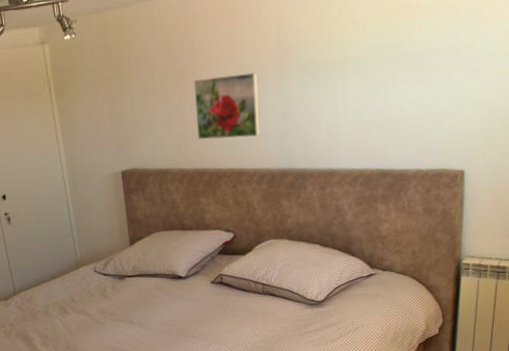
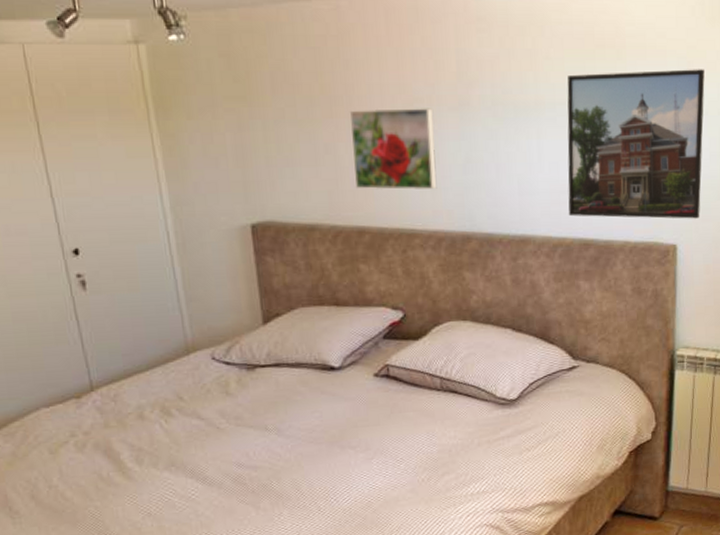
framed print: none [368,17,493,152] -> present [567,69,705,219]

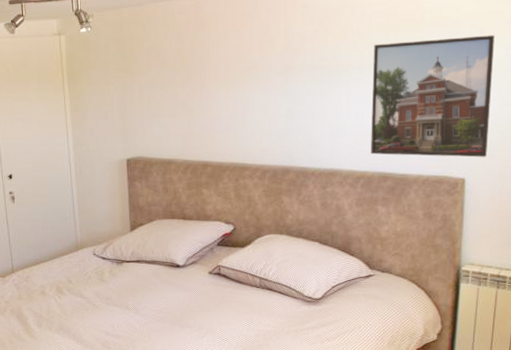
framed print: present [349,108,437,190] -> none [201,73,265,134]

